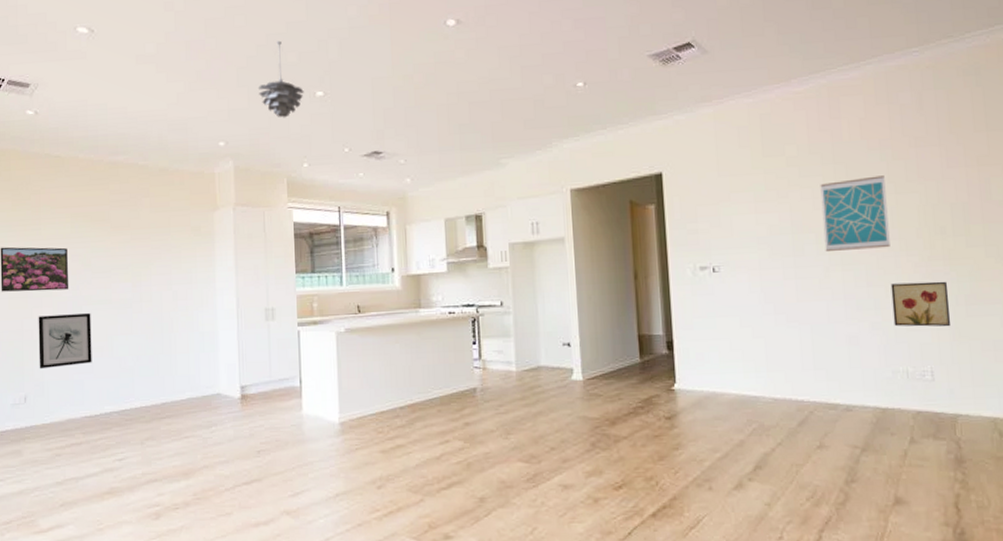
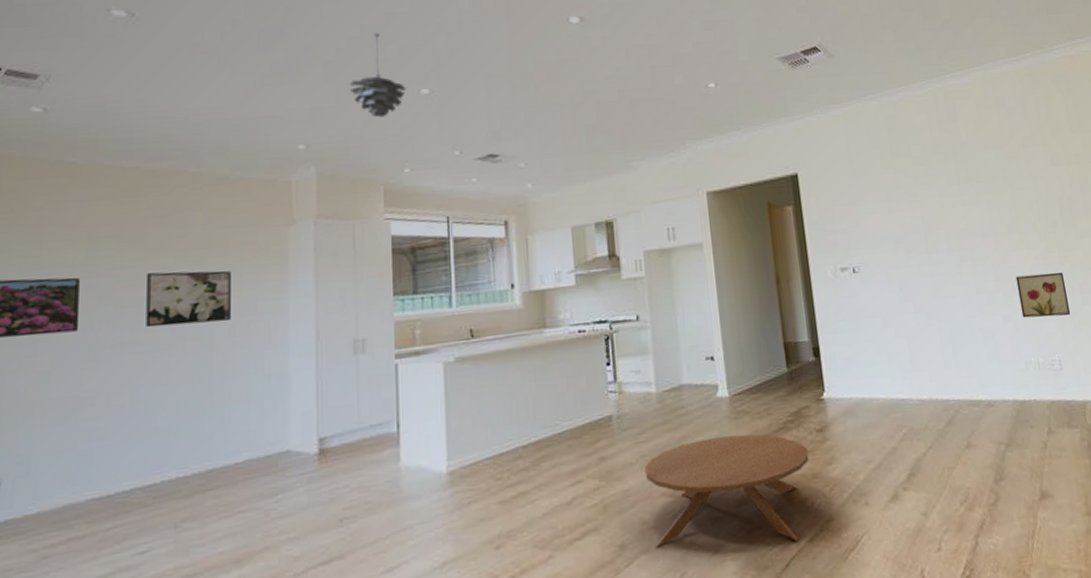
wall art: present [38,313,92,370] -> none [24,360,110,441]
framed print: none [113,246,175,290] -> present [146,270,232,328]
coffee table: none [503,415,657,513] -> present [644,434,809,548]
wall art: present [820,175,890,251] -> none [945,173,1012,247]

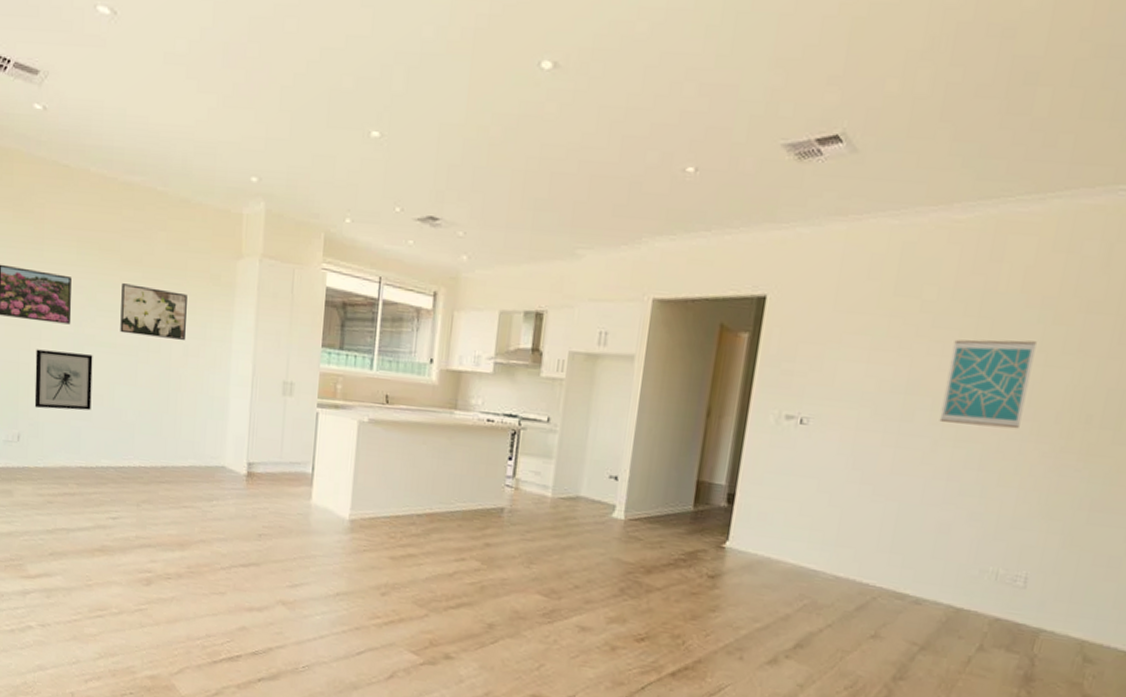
wall art: none [24,360,110,441] -> present [34,349,93,411]
pendant light: present [350,32,406,118] -> none [304,58,357,159]
coffee table: present [644,434,809,548] -> none [520,552,694,670]
wall art: none [945,173,1012,247] -> present [939,339,1037,429]
wall art: present [1015,272,1071,318] -> none [997,471,1076,532]

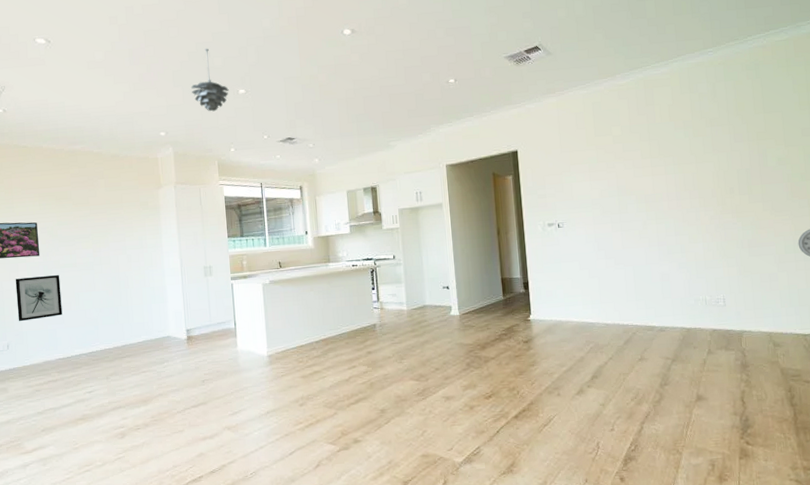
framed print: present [120,283,187,340] -> none [76,219,128,255]
pendant light: none [304,58,357,159] -> present [191,48,229,112]
wall art: present [939,339,1037,429] -> none [639,149,692,209]

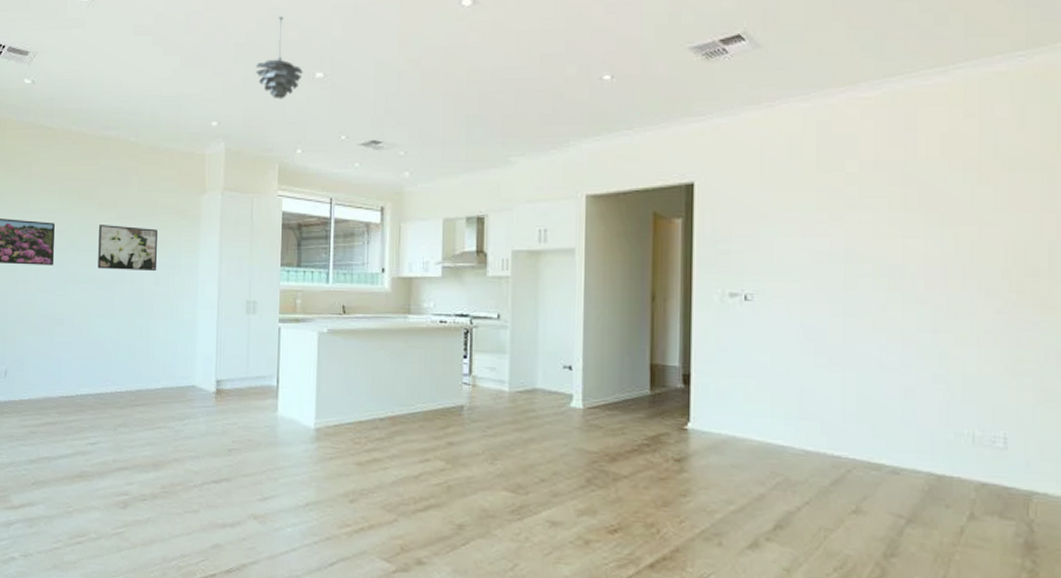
wall art: present [15,275,63,322] -> none [20,290,74,345]
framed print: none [76,219,128,255] -> present [98,225,158,270]

